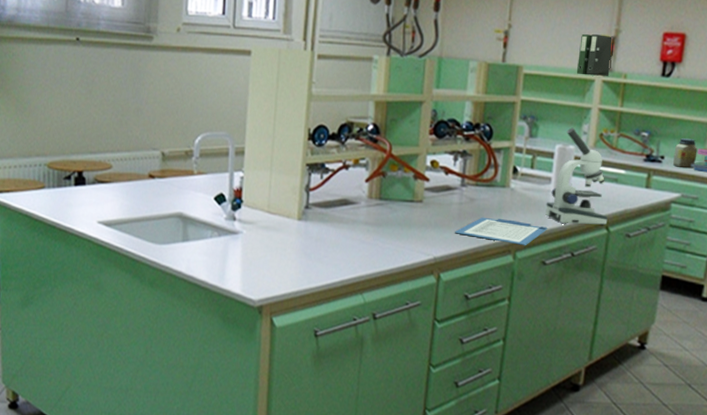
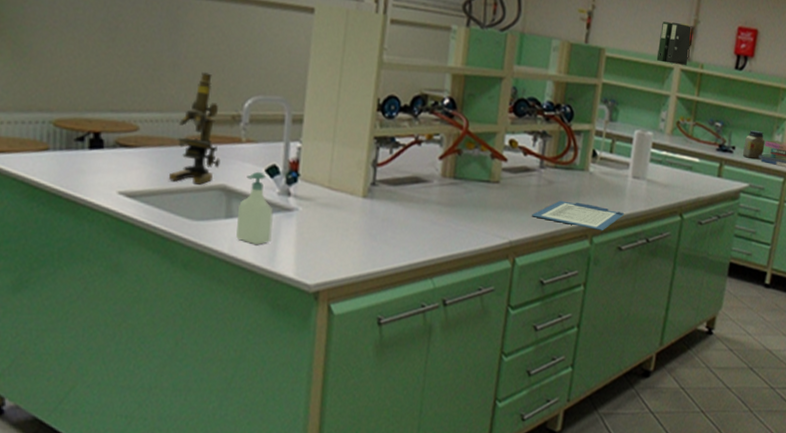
microscope: none [137,115,177,213] -> present [169,72,221,185]
soap bottle: none [192,199,222,265] -> present [236,171,273,245]
microscope: present [545,127,608,226] -> none [623,114,682,213]

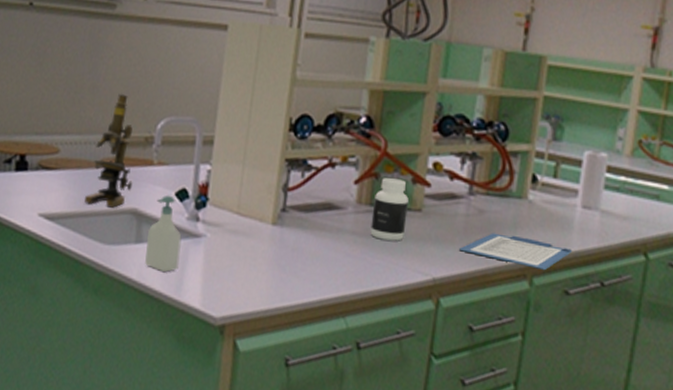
medicine bottle: none [454,153,488,210] -> present [370,177,409,241]
binder: present [656,21,692,65] -> none [611,22,657,73]

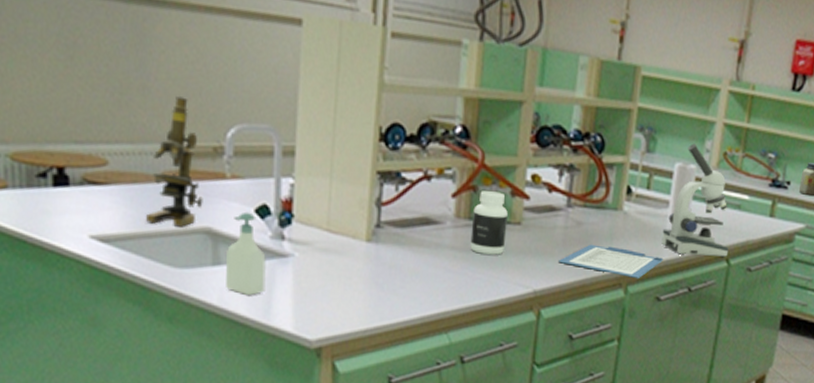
microscope: none [570,131,647,251] -> present [661,143,729,258]

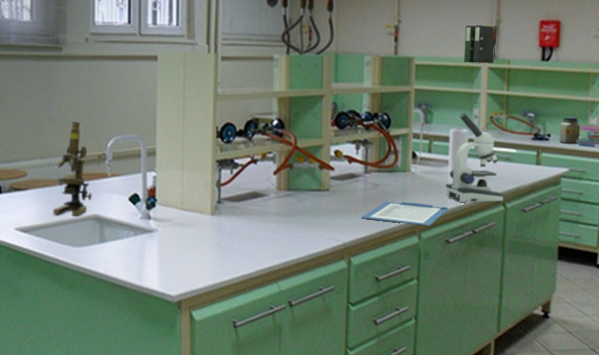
soap bottle: present [226,211,266,296] -> none [110,200,138,264]
medicine bottle: present [470,190,508,255] -> none [290,166,318,217]
binder: none [700,34,742,86] -> present [463,25,496,63]

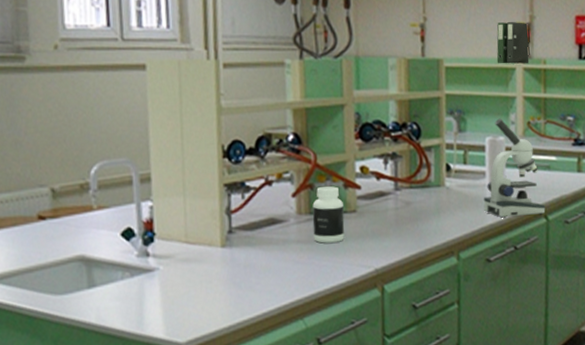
microscope: present [53,121,92,216] -> none [27,145,76,259]
medicine bottle: none [290,166,318,217] -> present [312,186,345,243]
clipboard: present [362,201,449,227] -> none [394,219,489,246]

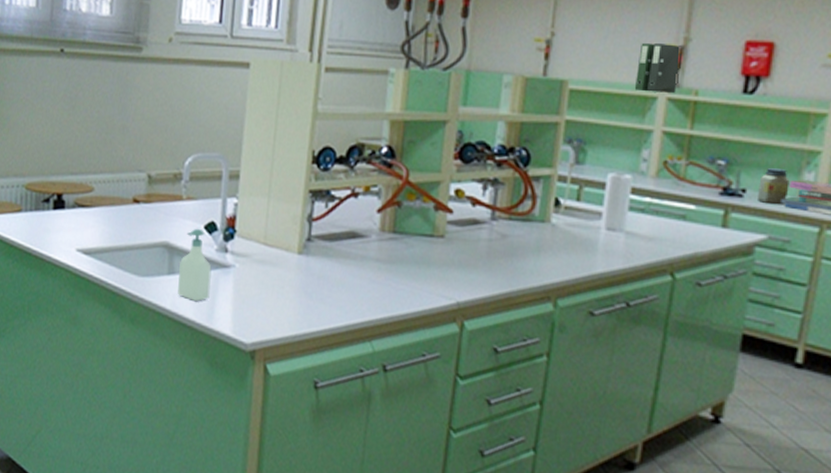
soap bottle: none [100,236,137,311] -> present [178,228,212,302]
medicine bottle: present [312,186,345,243] -> none [394,205,431,267]
microscope: present [483,118,546,219] -> none [594,153,673,271]

